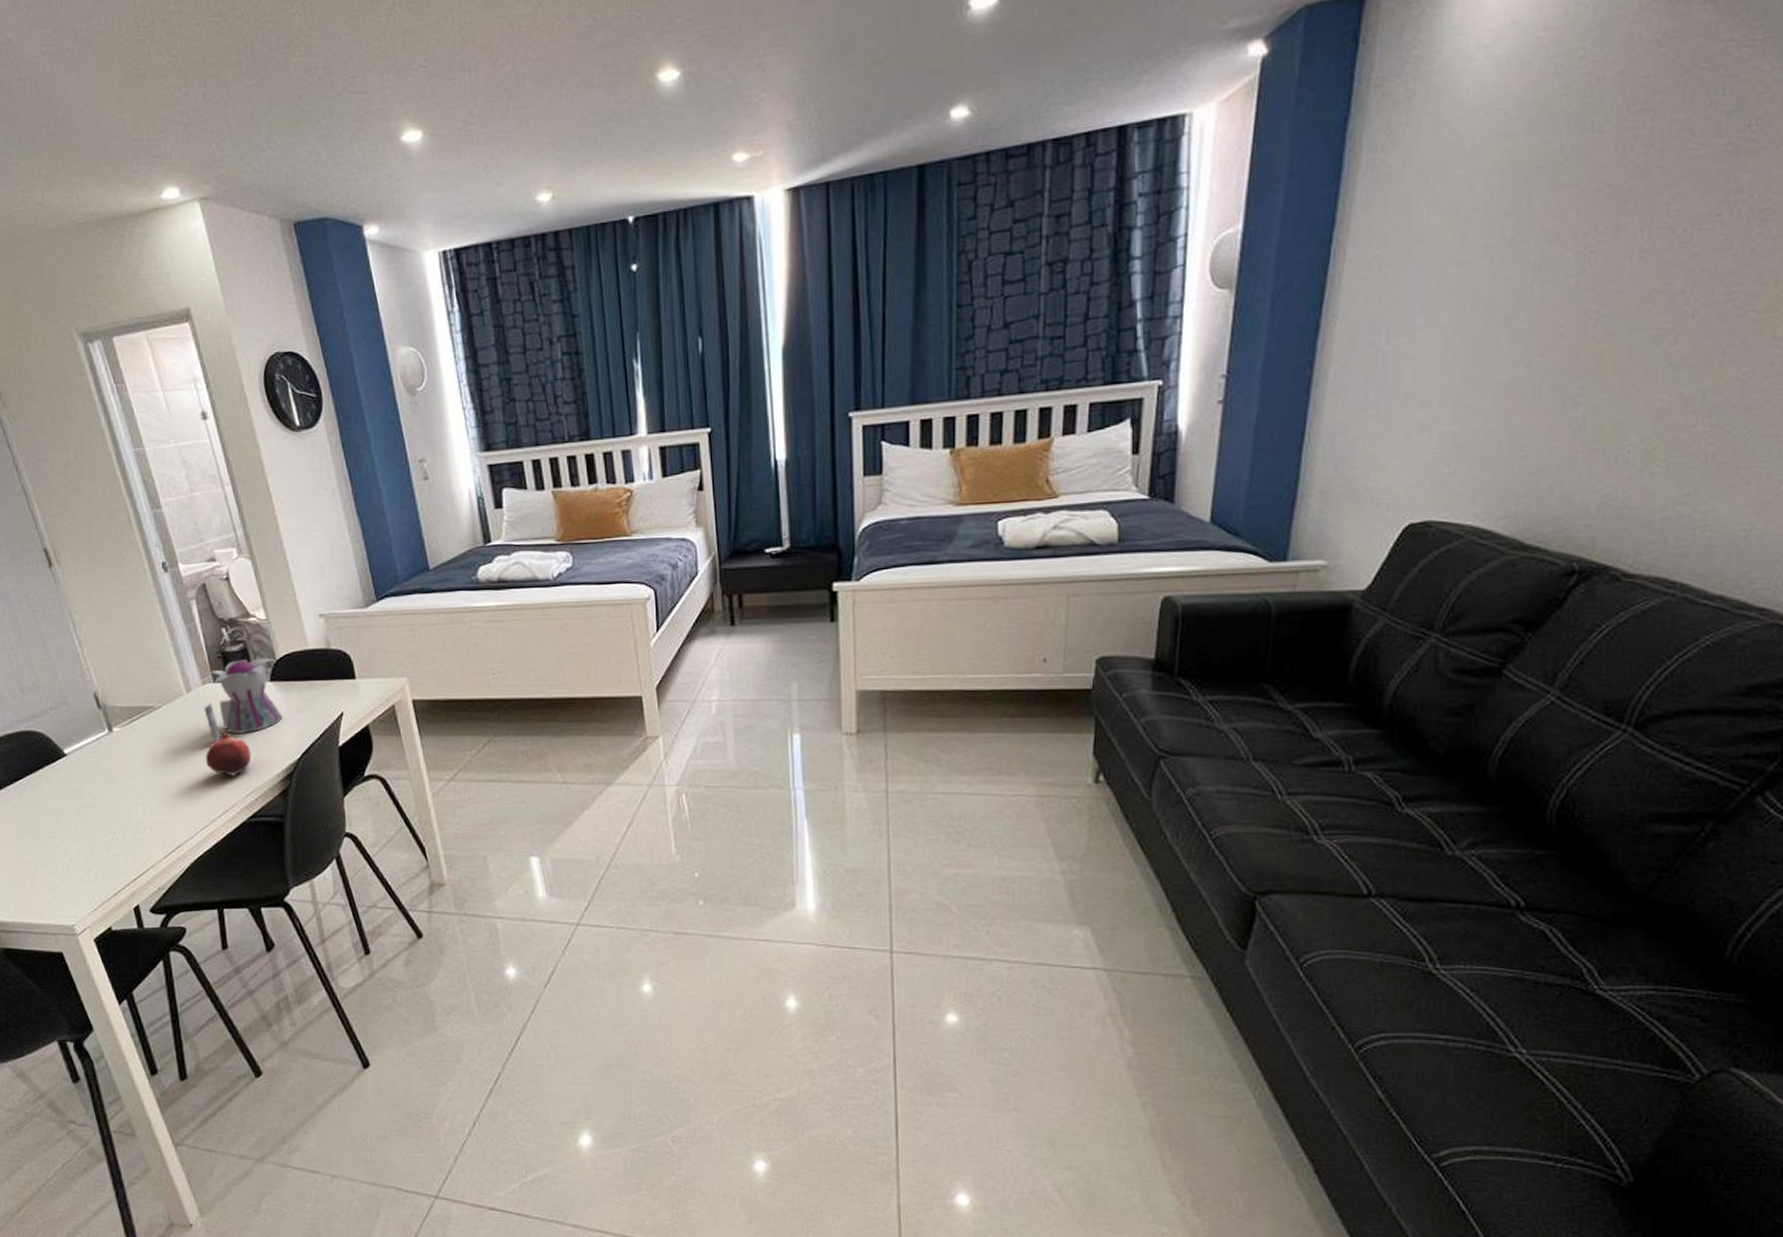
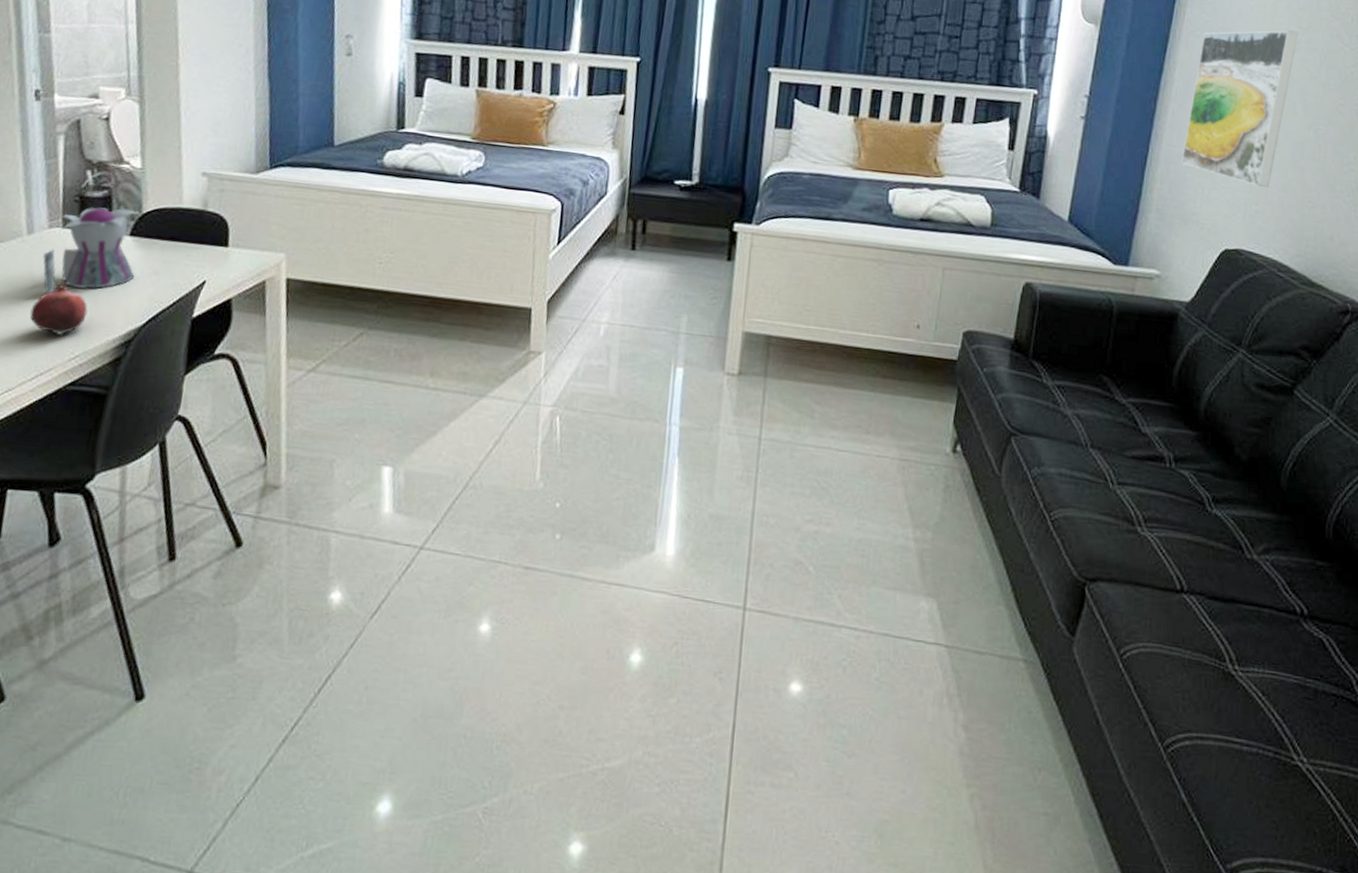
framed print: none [1348,245,1501,444] -> present [1181,30,1298,187]

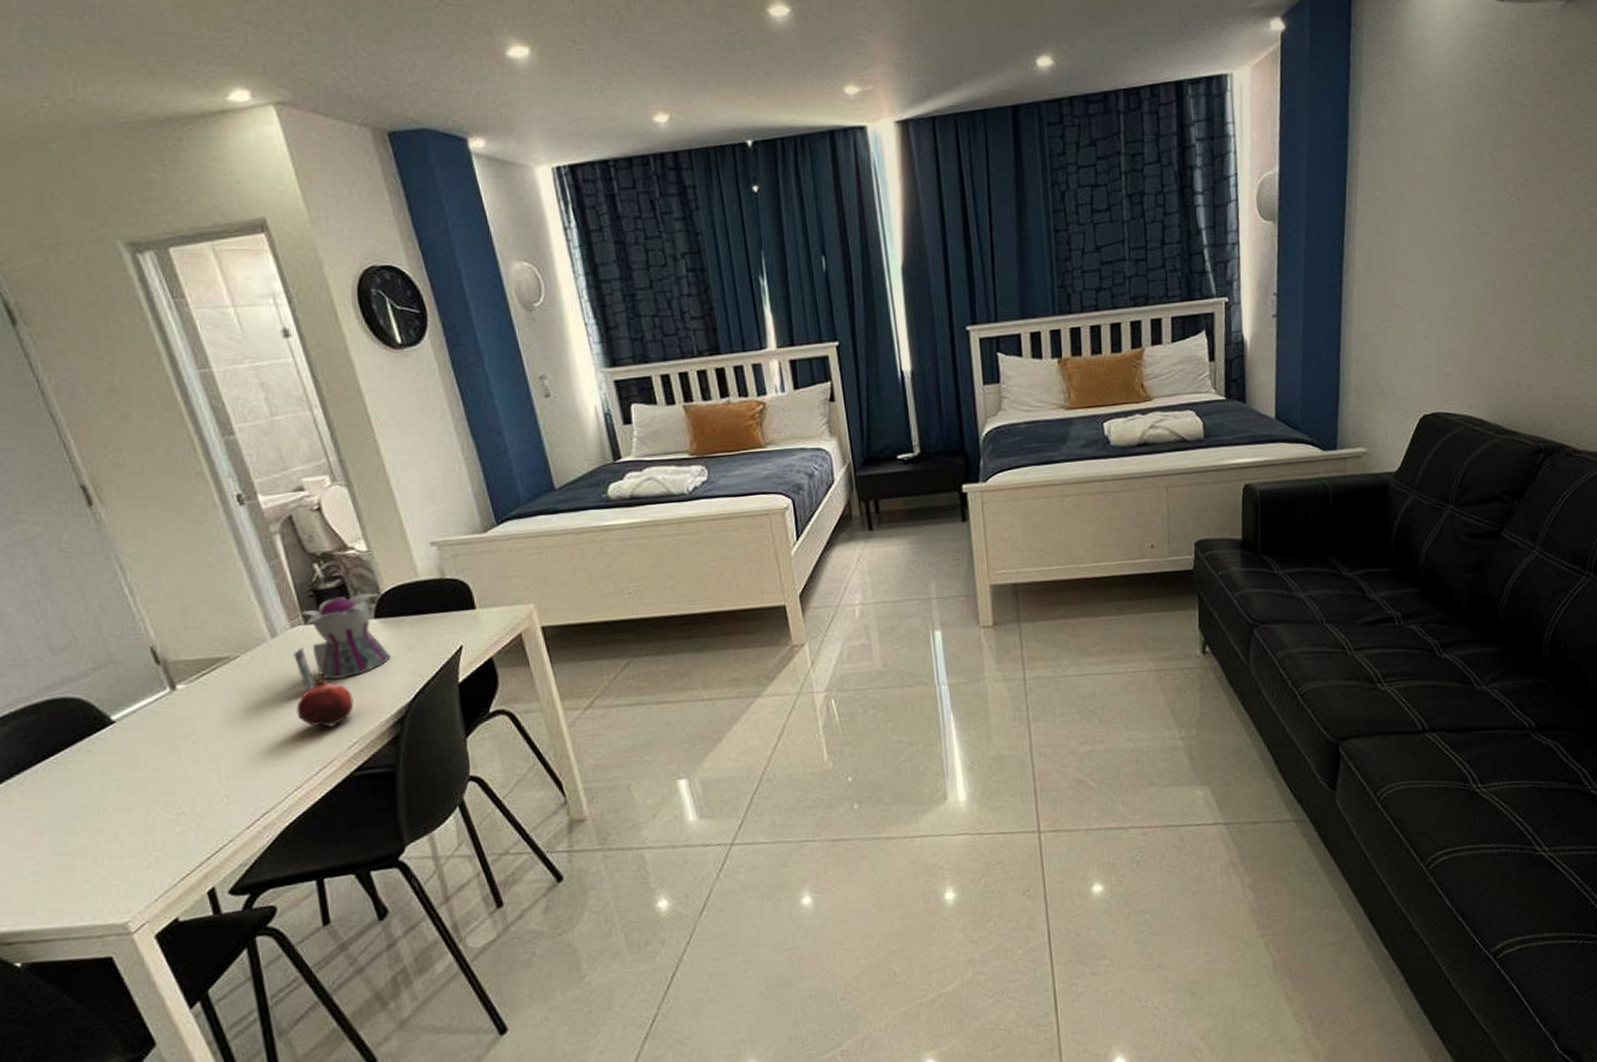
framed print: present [1181,30,1298,187] -> none [1372,190,1466,350]

